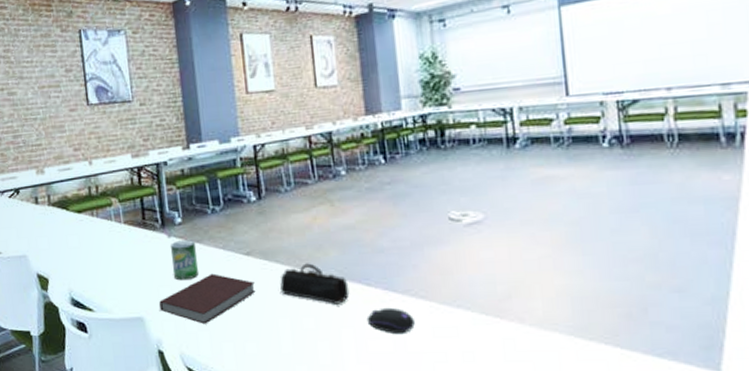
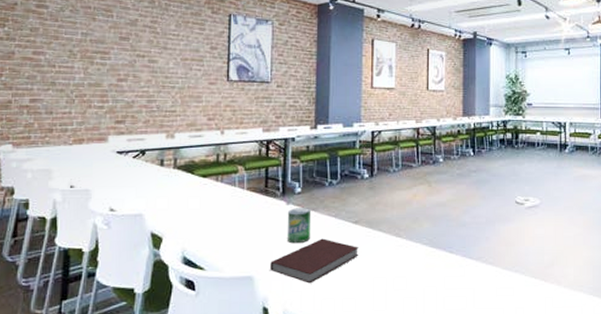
pencil case: present [279,263,350,304] -> none [379,232,436,268]
computer mouse: present [366,307,415,335] -> none [447,271,483,294]

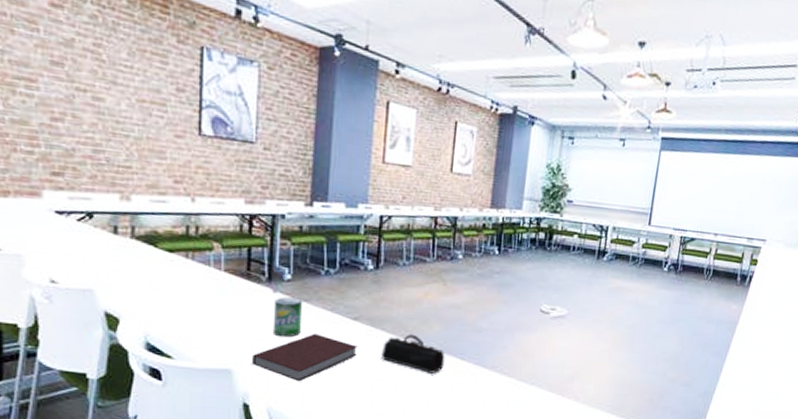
pencil case: none [379,232,436,268] -> present [380,334,445,374]

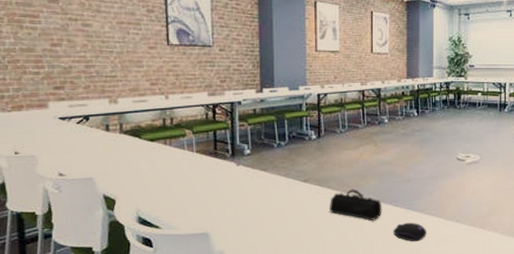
notebook: present [252,333,357,382] -> none [224,196,309,238]
beverage can: present [272,297,302,337] -> none [238,168,262,202]
computer mouse: none [455,379,495,404] -> present [393,222,426,242]

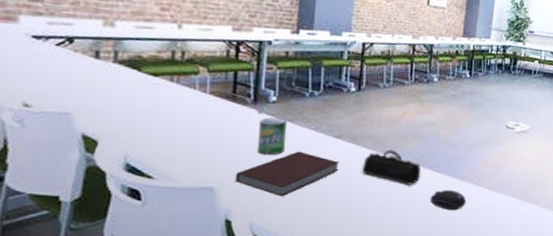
notebook: none [224,196,309,238] -> present [236,151,339,197]
beverage can: none [238,168,262,202] -> present [257,117,287,156]

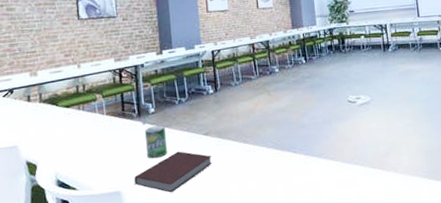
pencil case: present [361,149,421,185] -> none [230,138,282,169]
computer mouse: present [430,189,466,211] -> none [293,168,327,188]

